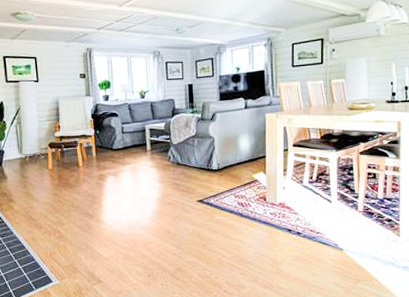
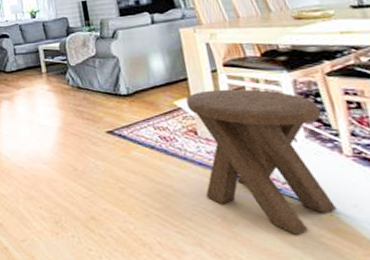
music stool: none [261,164,351,267] -> present [186,89,336,235]

